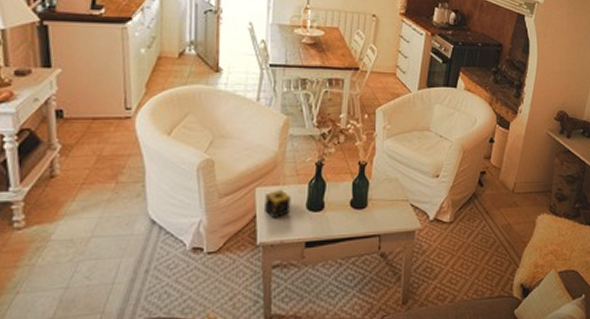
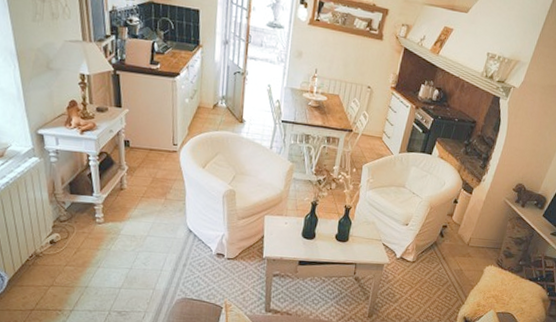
candle: present [263,188,291,219] -> none [269,218,291,241]

